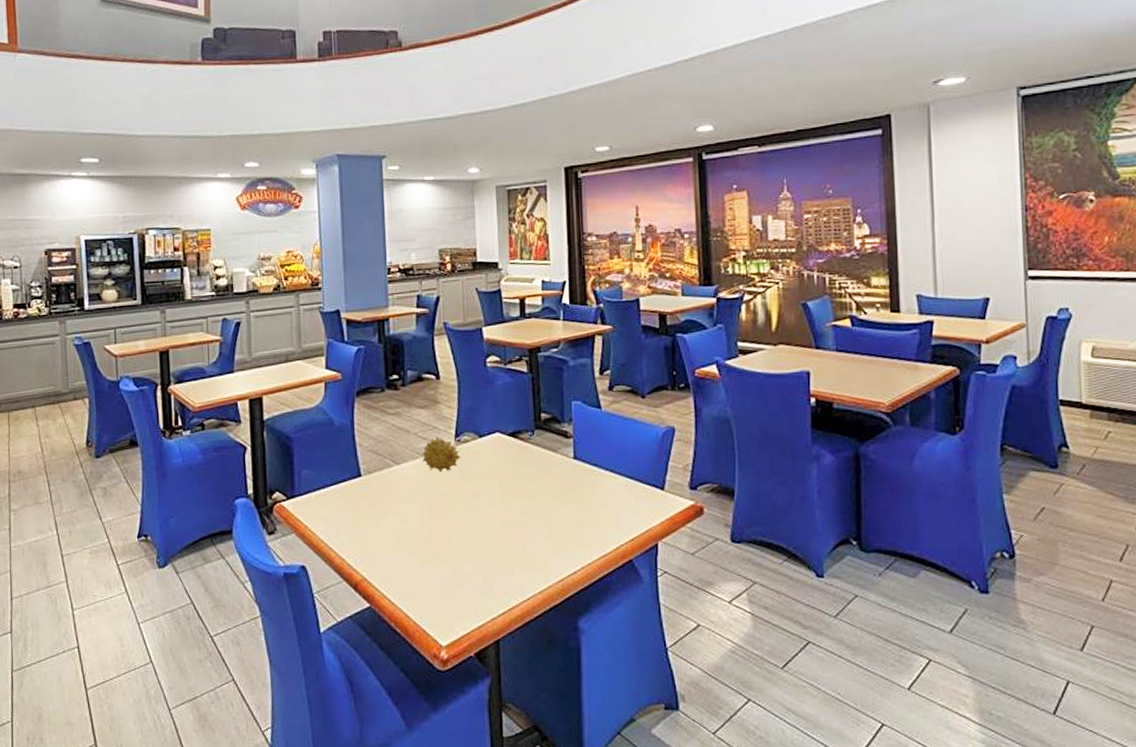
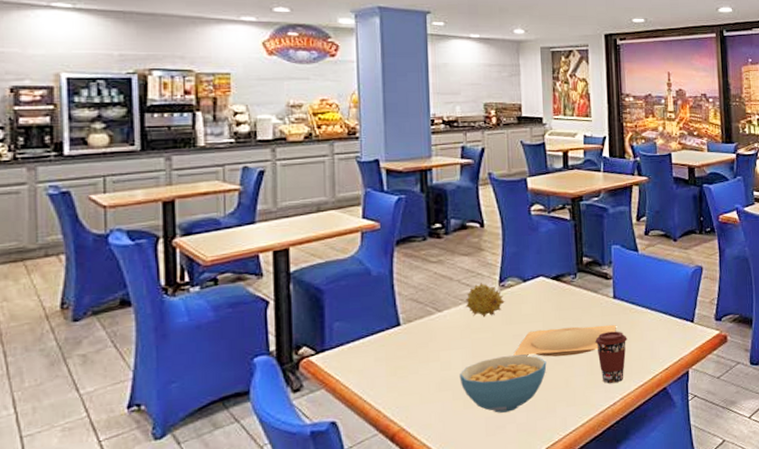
cereal bowl: none [417,513,504,572] -> present [459,355,547,413]
plate: none [470,487,577,518] -> present [513,324,616,357]
coffee cup: none [554,494,589,550] -> present [595,331,627,383]

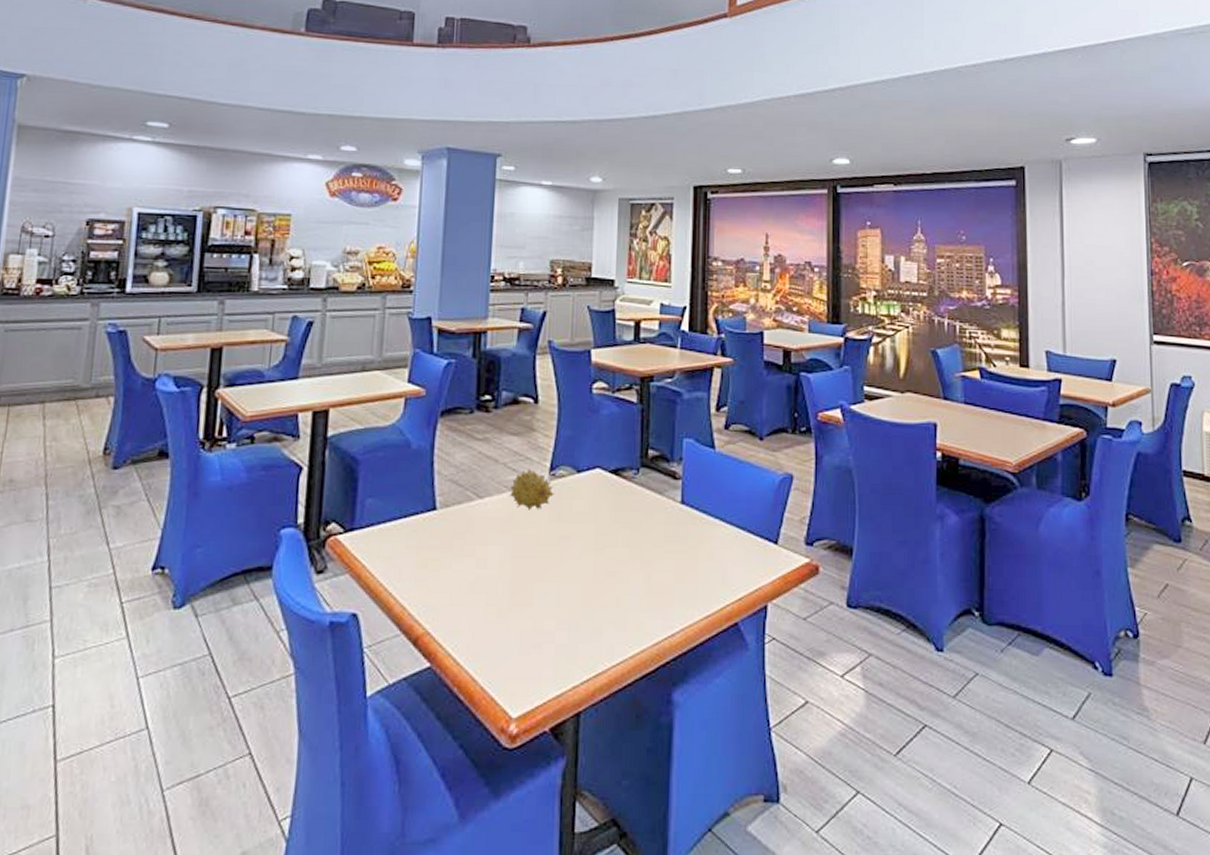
cereal bowl: present [459,355,547,413] -> none [495,560,596,628]
plate: present [513,324,616,357] -> none [558,532,682,569]
coffee cup: present [595,331,627,383] -> none [655,544,694,609]

